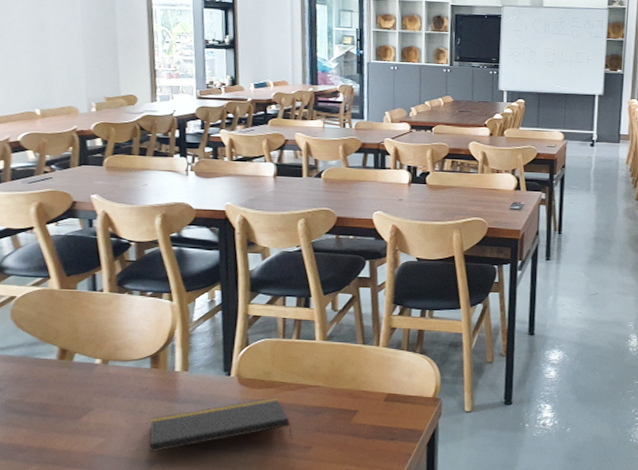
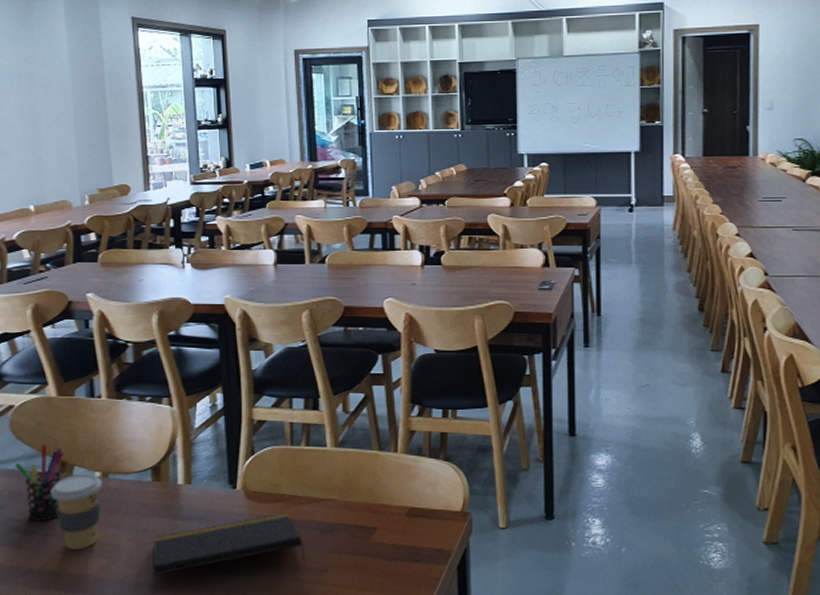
pen holder: none [15,332,65,404] -> present [14,443,64,522]
coffee cup: none [51,360,102,429] -> present [51,473,102,550]

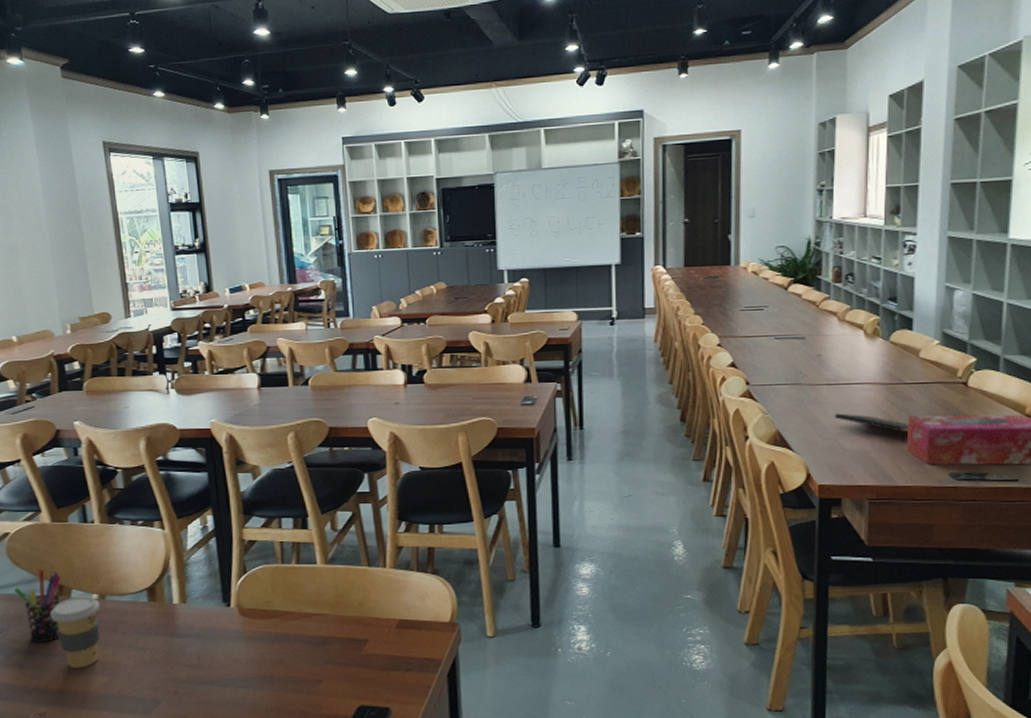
notepad: present [154,512,306,576] -> none [153,628,301,691]

